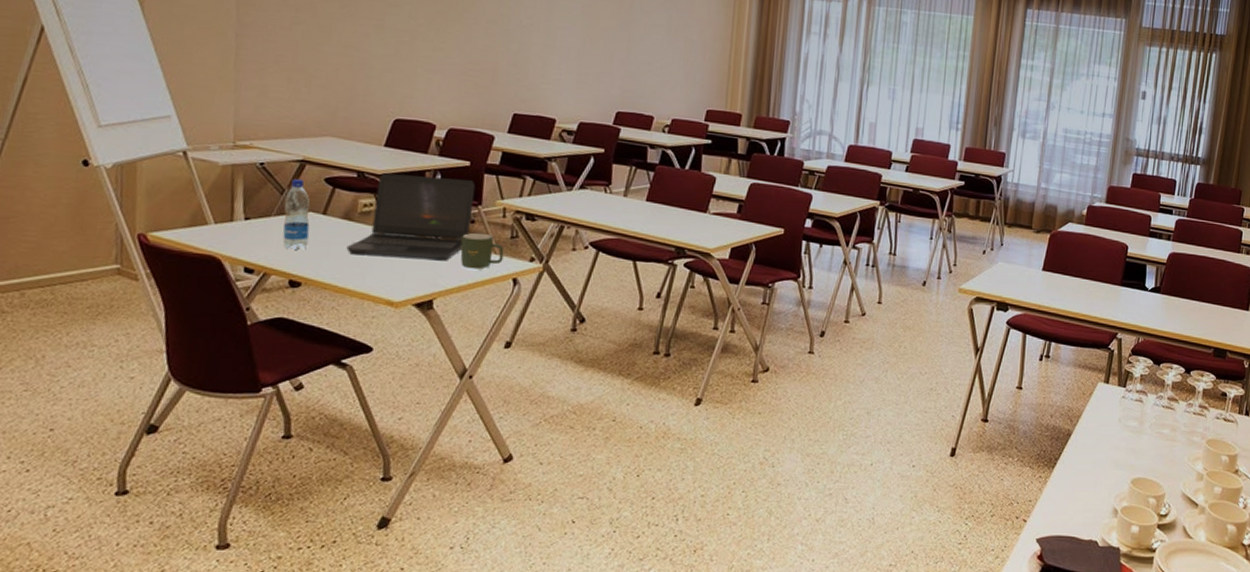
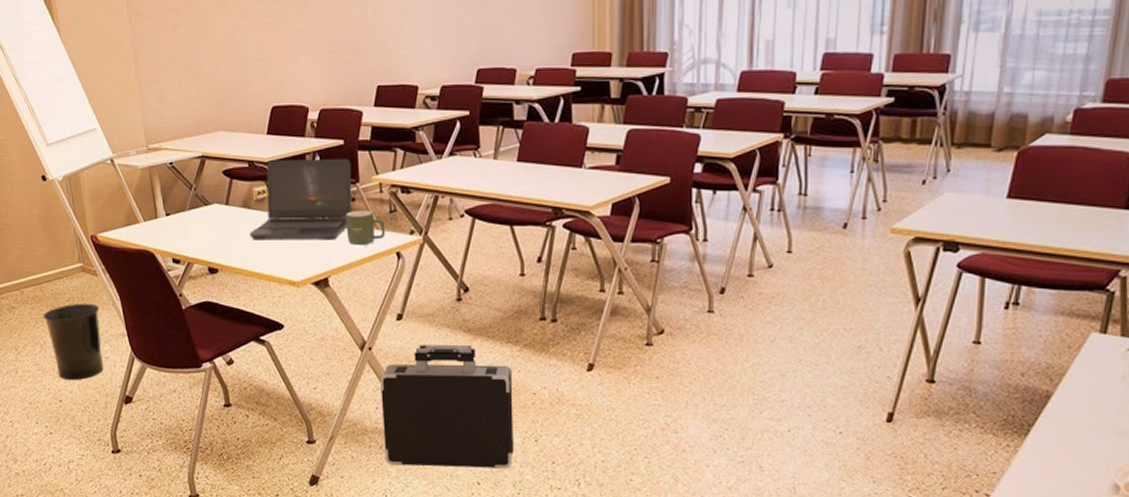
waste bin: none [47,311,134,404] -> present [42,303,104,380]
bottle: present [282,179,311,250] -> none [193,174,219,239]
briefcase: none [472,375,621,506] -> present [379,344,514,469]

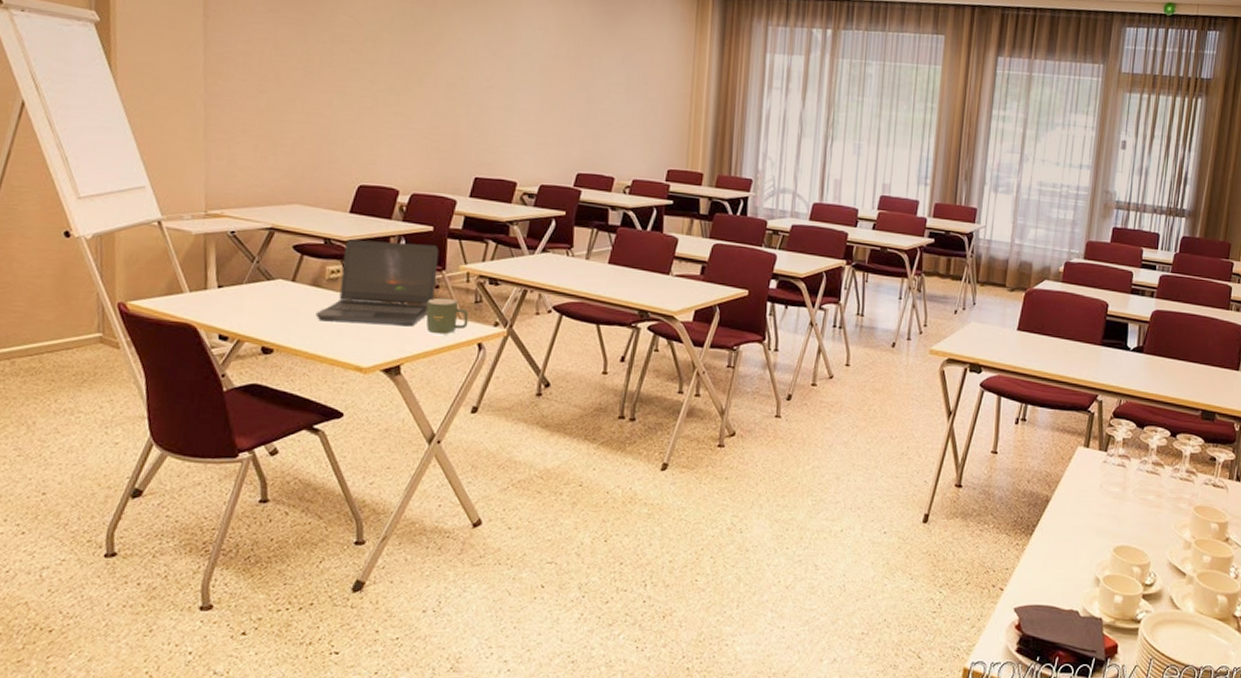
waste bin: present [42,303,104,380] -> none [36,378,117,469]
briefcase: present [379,344,514,469] -> none [442,439,587,571]

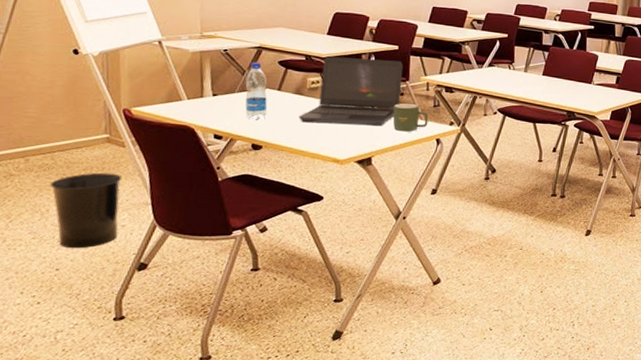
waste bin: none [36,378,117,469] -> present [49,172,123,248]
bottle: none [254,247,280,317] -> present [245,62,268,119]

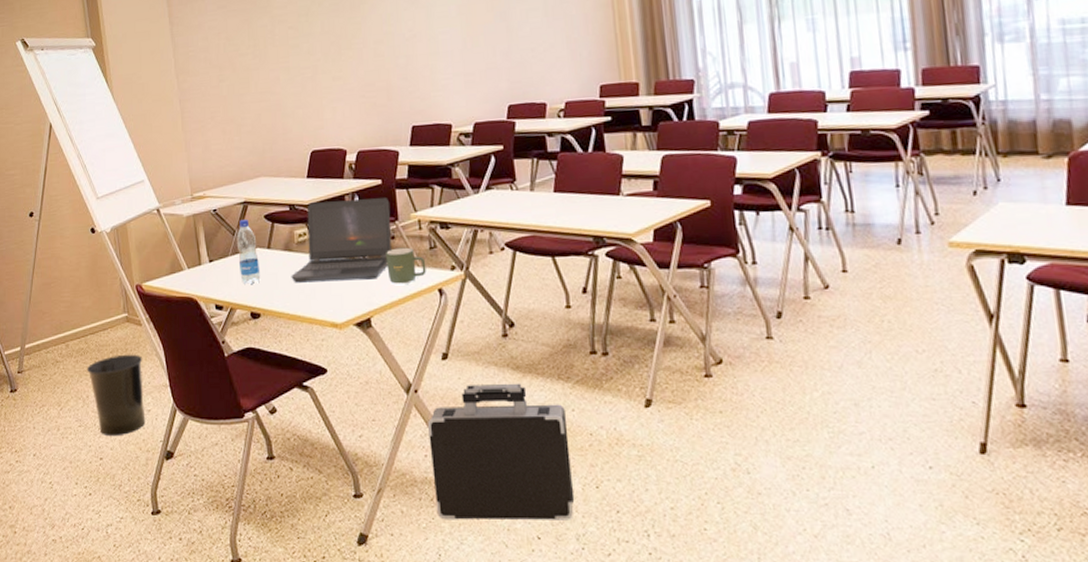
briefcase: none [408,214,526,318] -> present [427,383,575,520]

